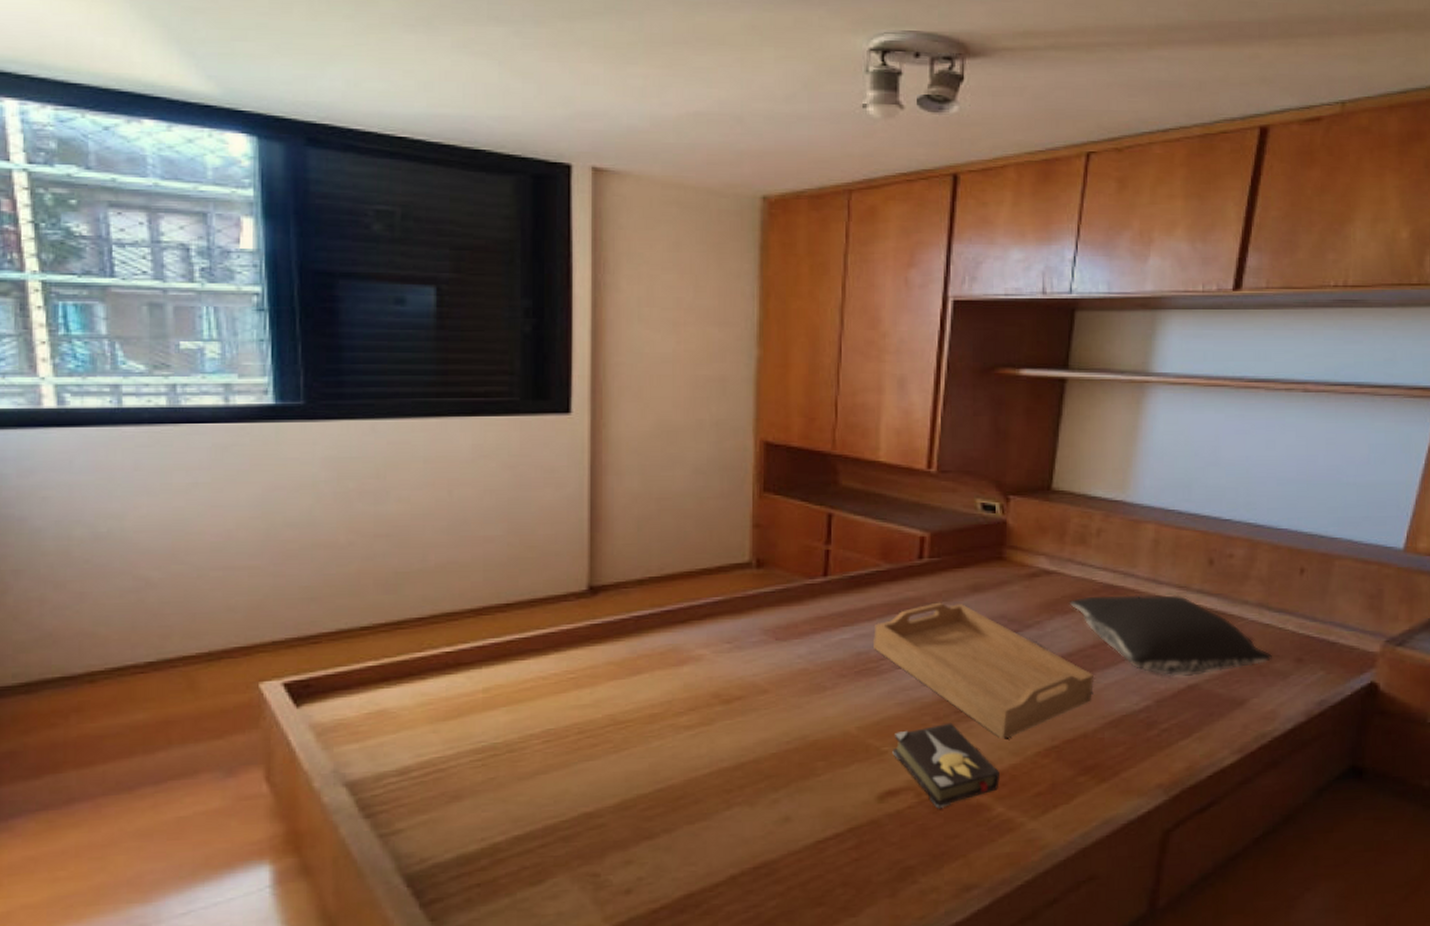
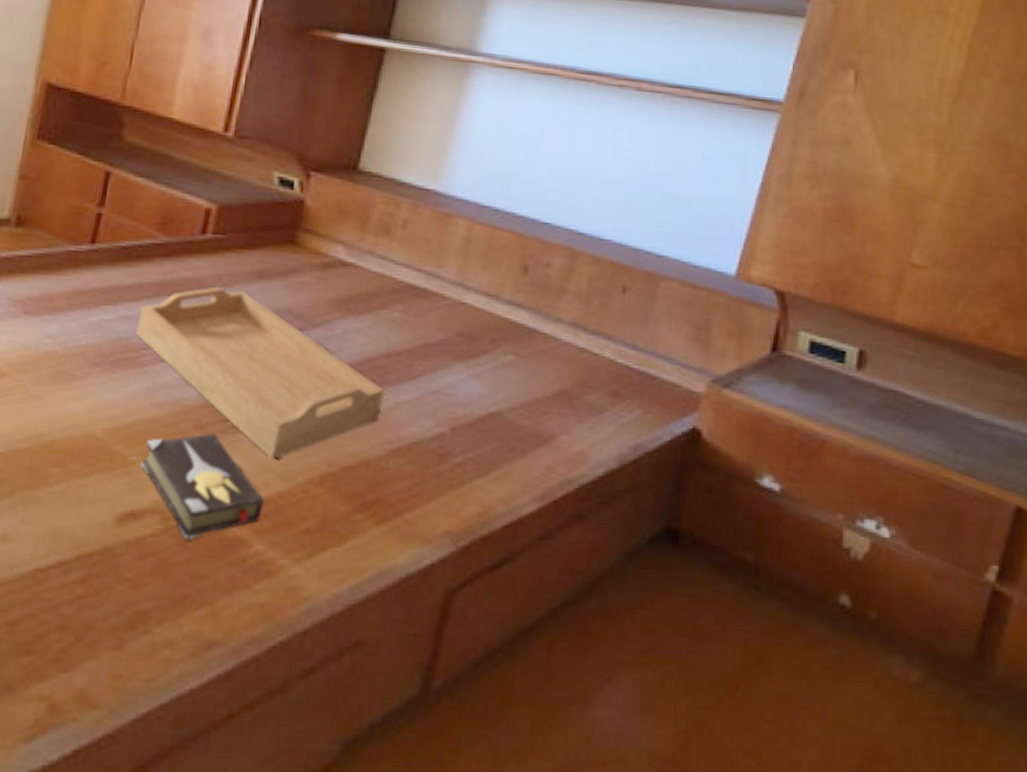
pillow: present [1069,594,1272,677] -> none [364,296,585,402]

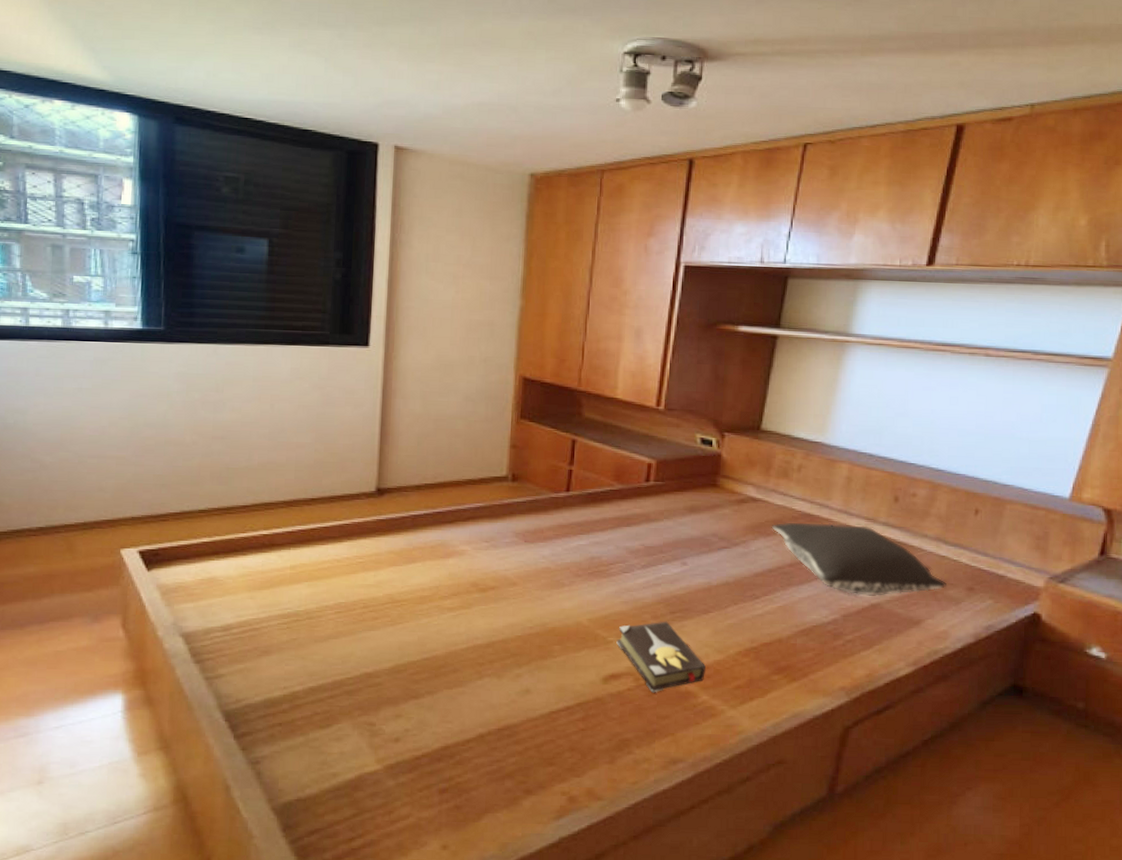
serving tray: present [136,286,384,459] -> none [605,519,790,639]
pillow: none [364,296,585,402] -> present [771,522,946,596]

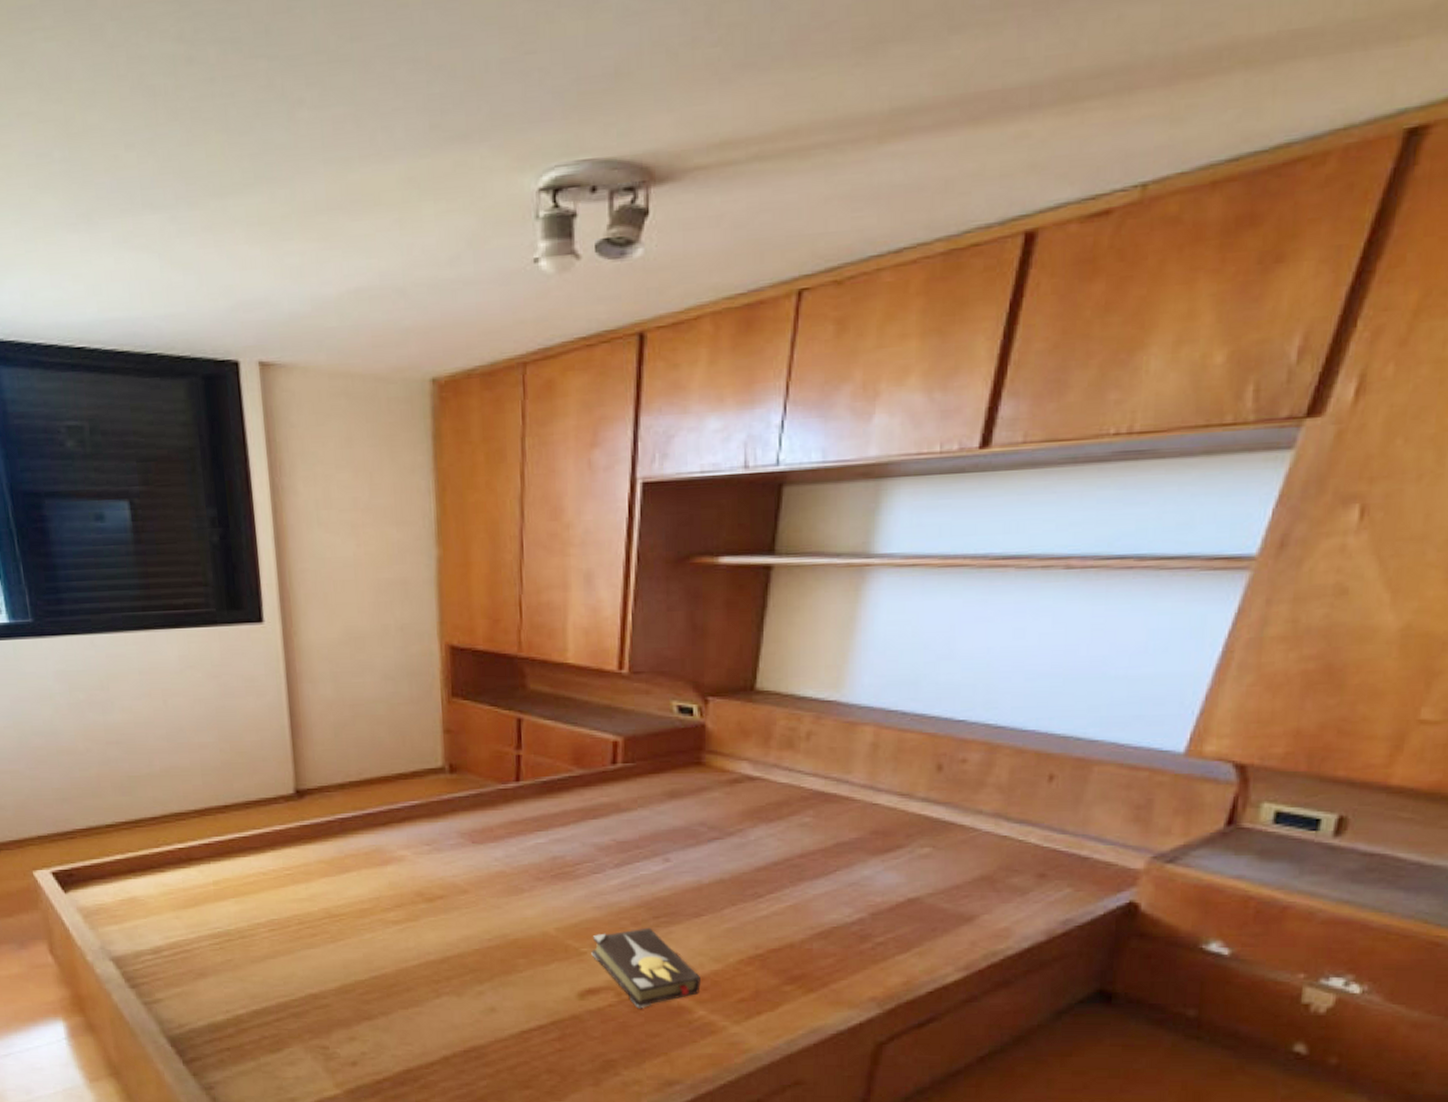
pillow: present [771,522,946,596] -> none [774,802,1009,889]

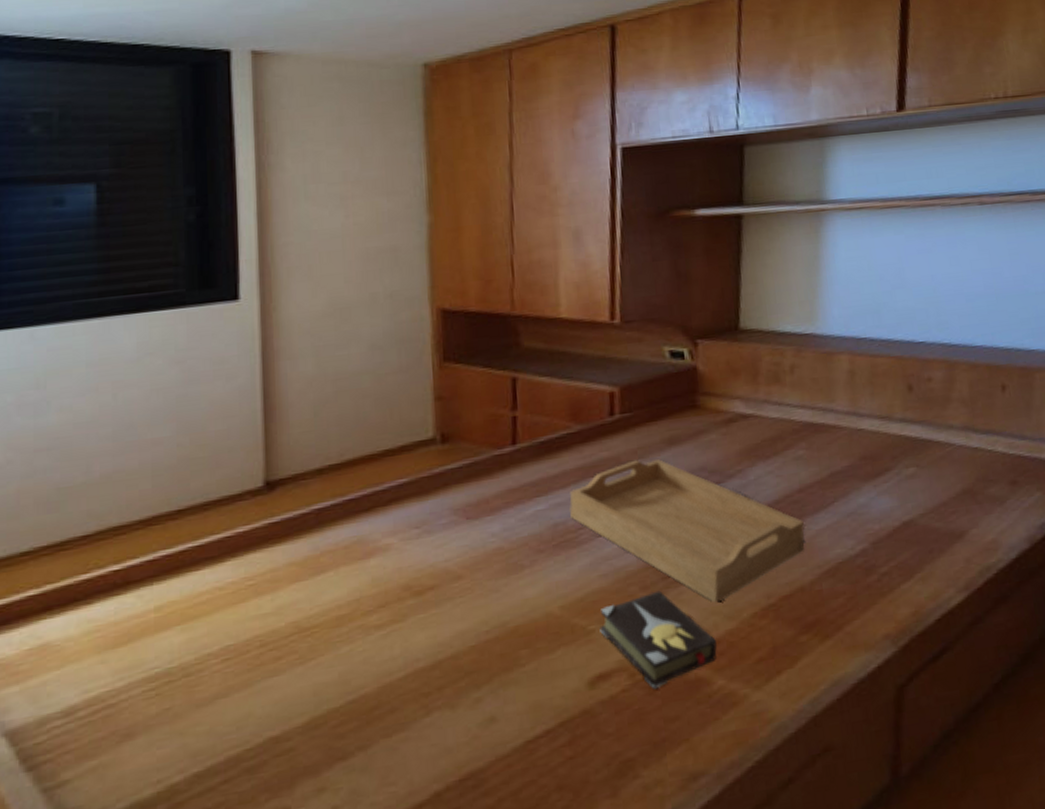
serving tray: none [568,808,801,946] -> present [569,459,805,603]

